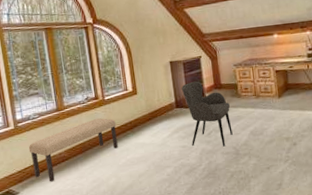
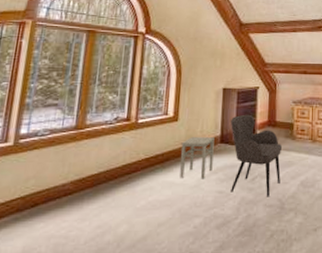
bench: present [28,118,118,182] -> none [21,144,145,223]
stool: none [143,104,174,139] -> present [180,137,215,179]

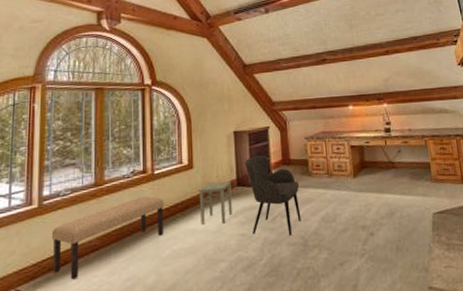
bench: none [21,144,145,223] -> present [51,196,164,280]

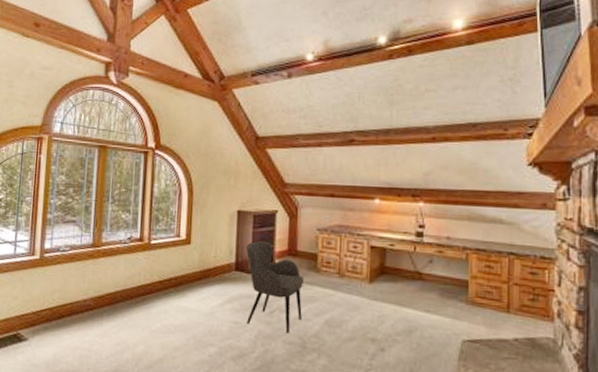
bench: present [51,196,164,280] -> none [50,264,159,334]
stool: present [199,181,232,225] -> none [193,262,229,307]

